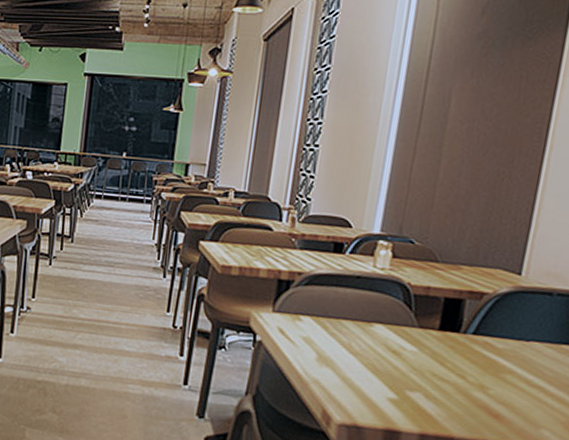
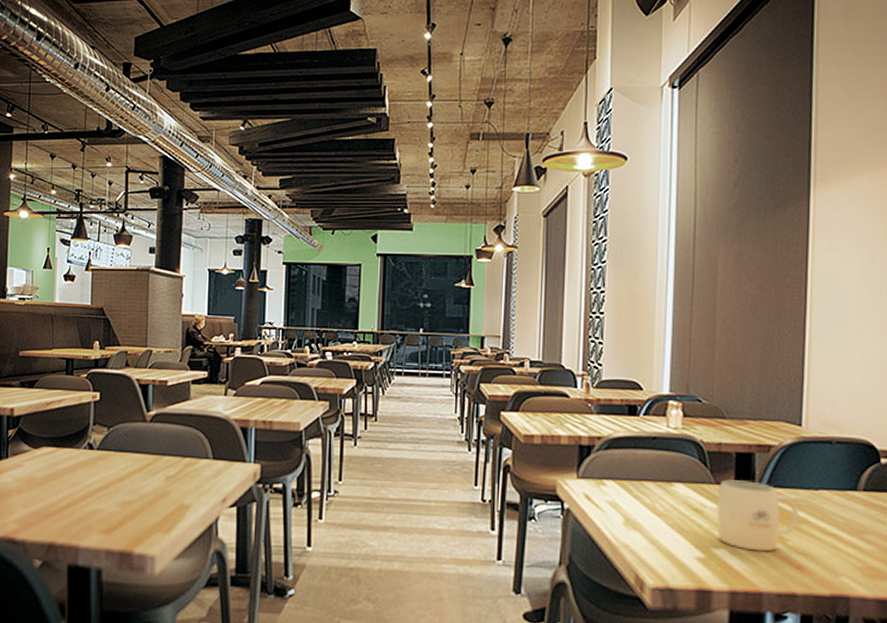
mug: none [414,324,505,399] -> present [716,480,800,552]

